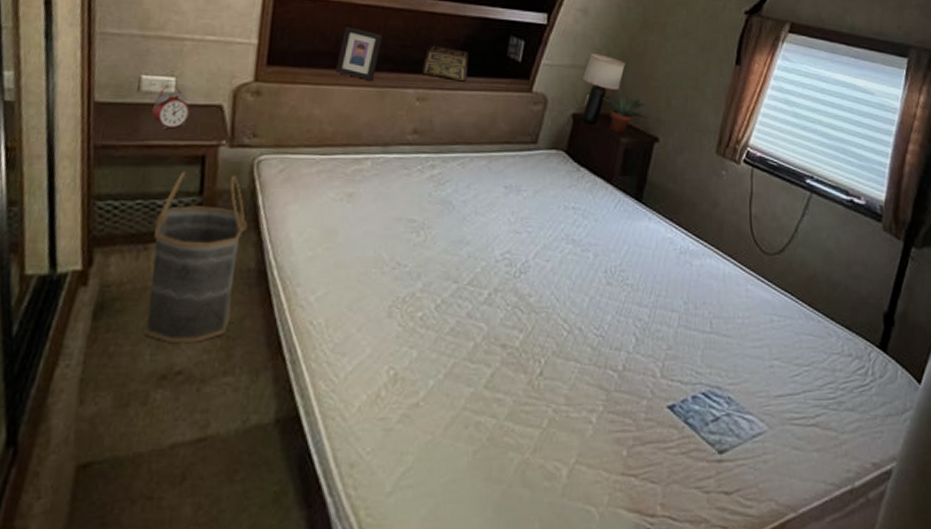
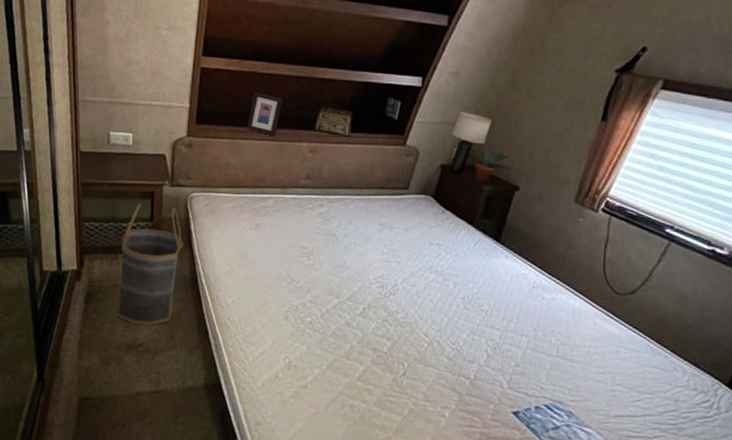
alarm clock: present [151,85,191,130] -> none [117,139,143,173]

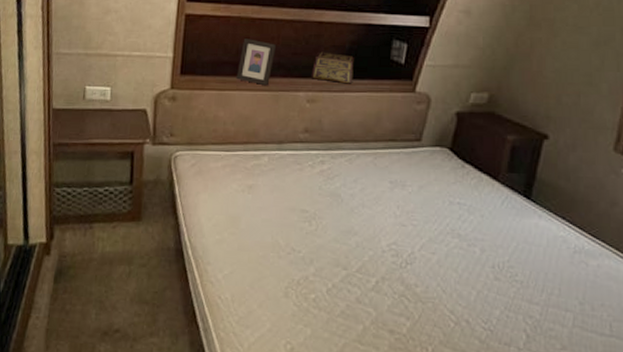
basket: present [117,203,184,326] -> none [91,164,167,307]
table lamp: present [447,111,492,174] -> none [464,53,511,123]
potted plant: present [469,142,512,182] -> none [487,85,538,131]

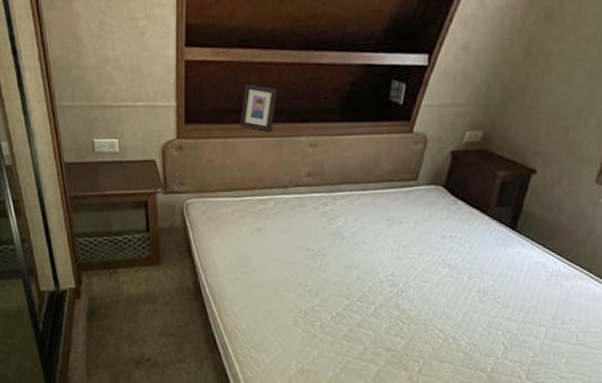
decorative box: present [311,51,355,84] -> none [312,95,355,127]

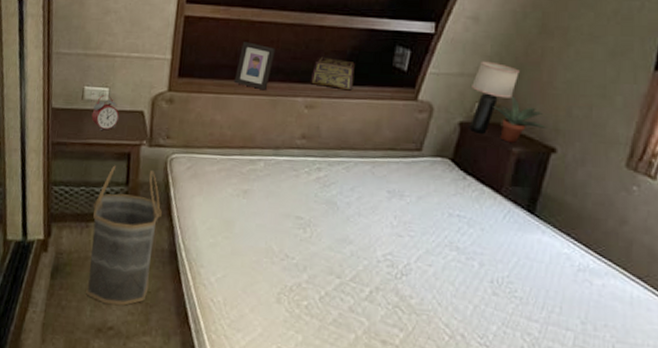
alarm clock: none [105,145,132,182] -> present [91,94,120,131]
basket: none [118,214,183,340] -> present [86,165,162,306]
decorative box: none [312,95,355,127] -> present [310,56,356,91]
table lamp: none [458,90,506,160] -> present [467,61,520,134]
potted plant: none [481,122,528,167] -> present [493,95,546,143]

